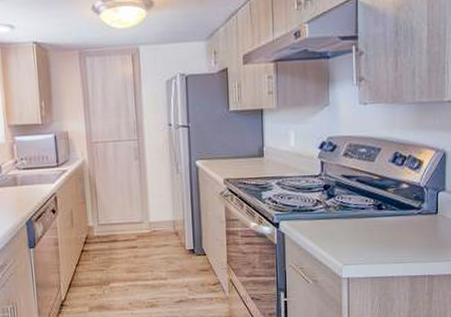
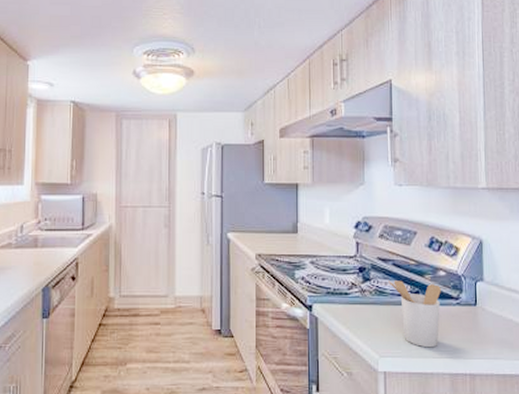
utensil holder: none [352,195,403,255] -> present [388,280,441,348]

